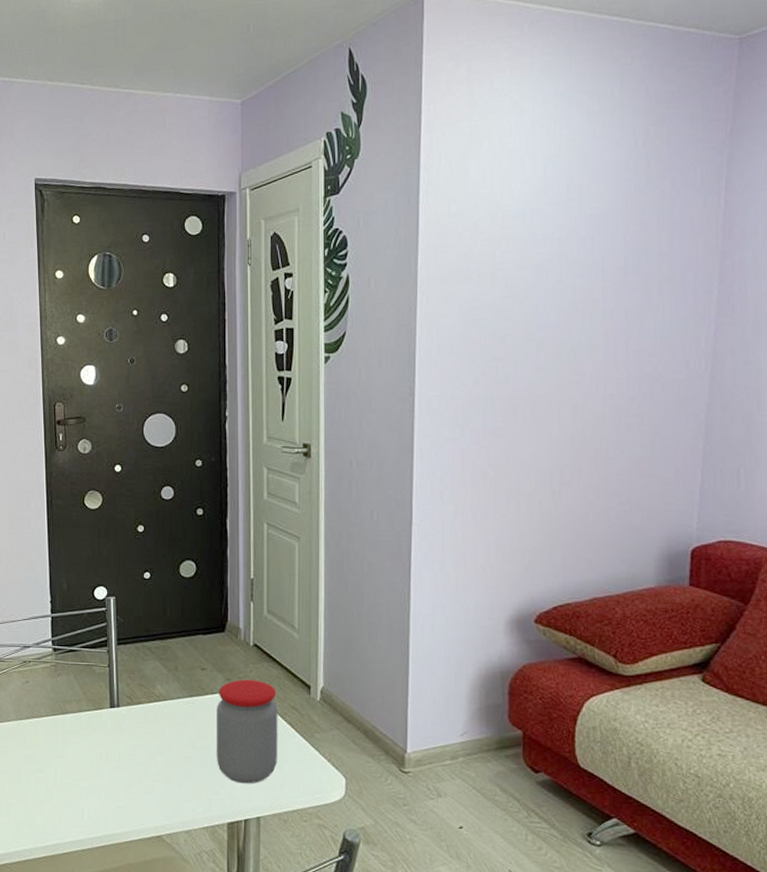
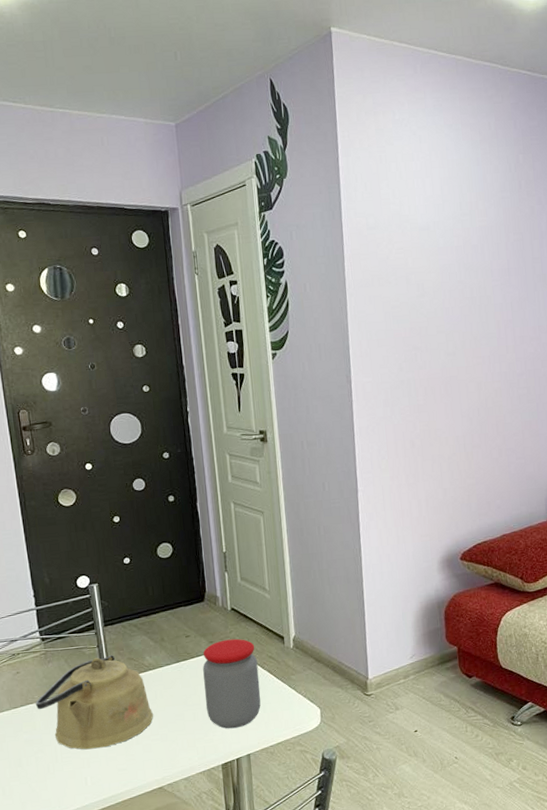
kettle: none [40,678,160,780] -> present [35,655,154,750]

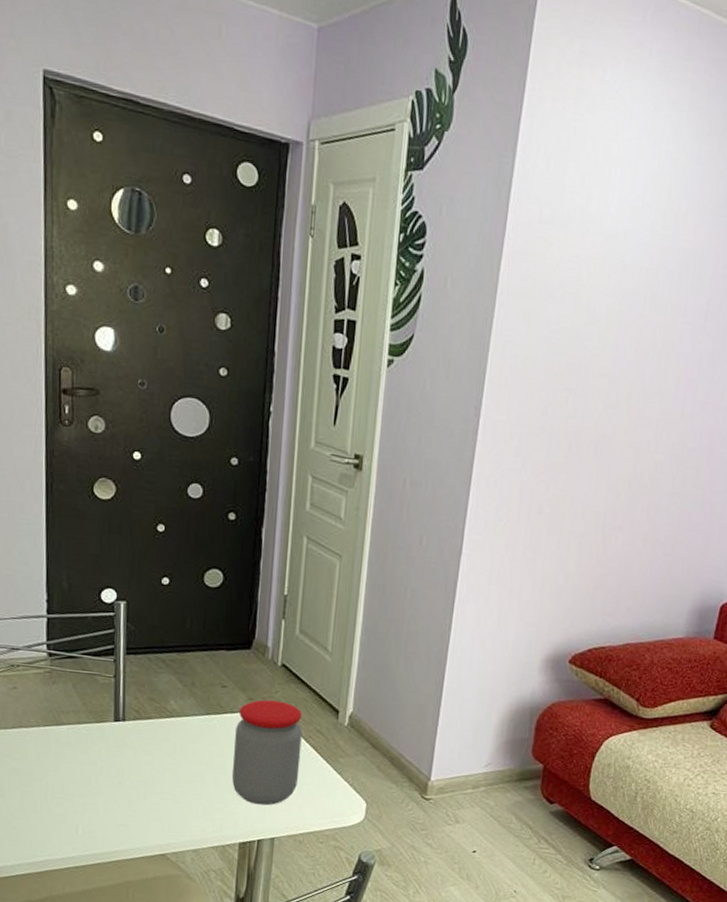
kettle: present [35,655,154,750] -> none [30,689,169,796]

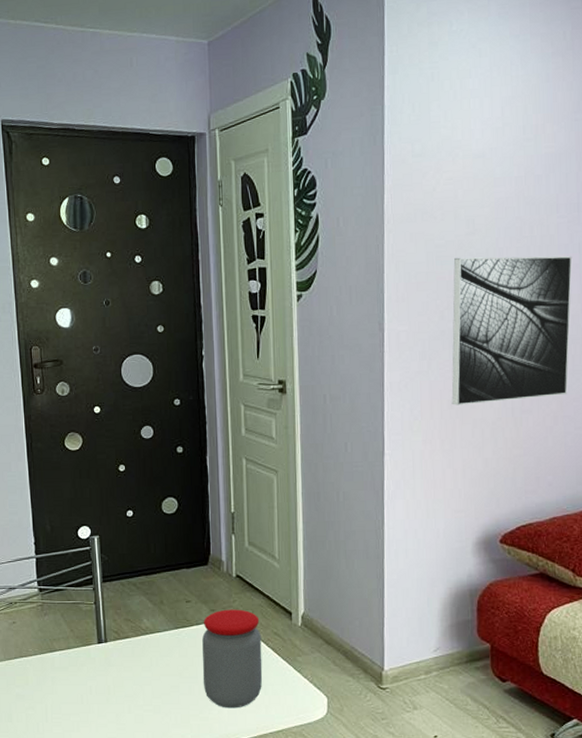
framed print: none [541,347,691,518] -> present [451,256,573,405]

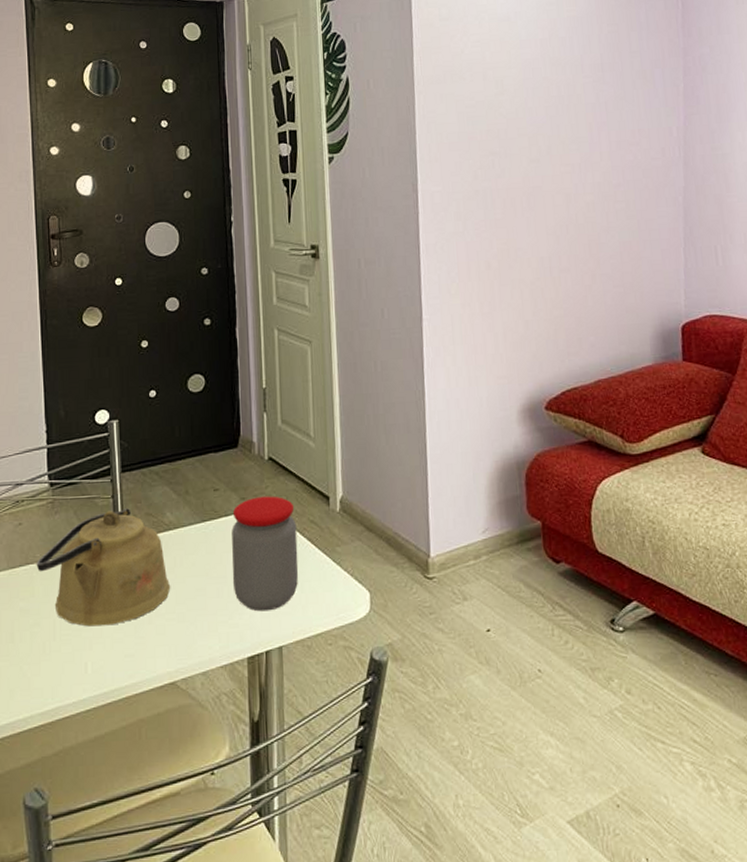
kettle: none [29,614,148,713] -> present [36,508,171,627]
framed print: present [451,256,573,405] -> none [484,114,604,266]

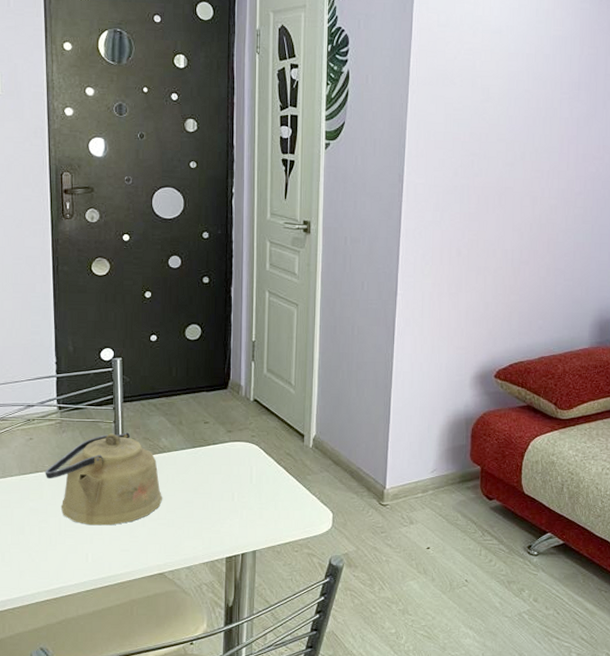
jar: present [232,496,299,612] -> none [216,431,275,522]

